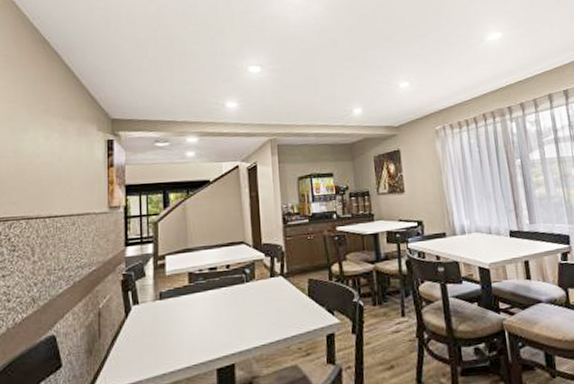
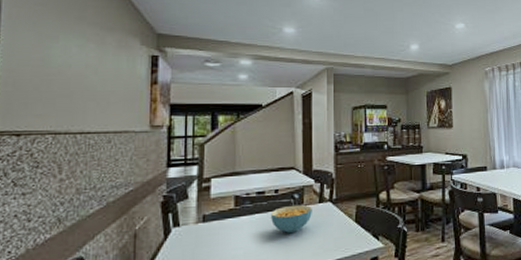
cereal bowl: none [223,279,264,309] -> present [270,204,312,233]

